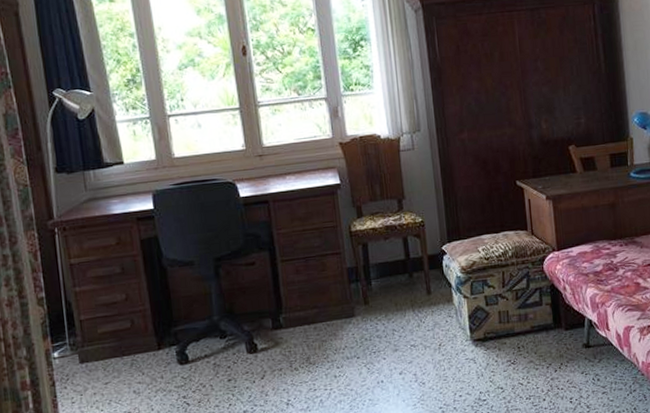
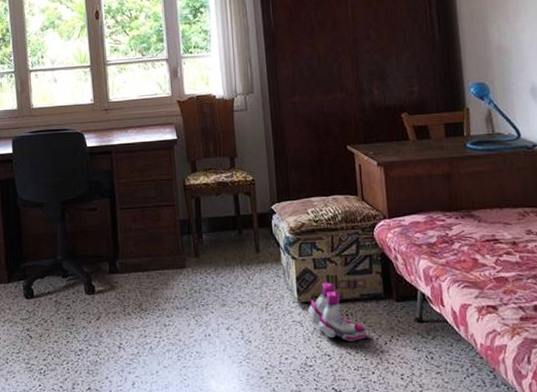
boots: none [480,317,537,373] -> present [308,282,367,341]

